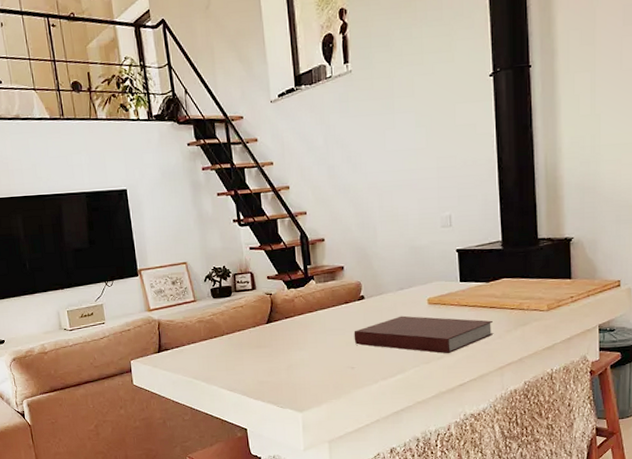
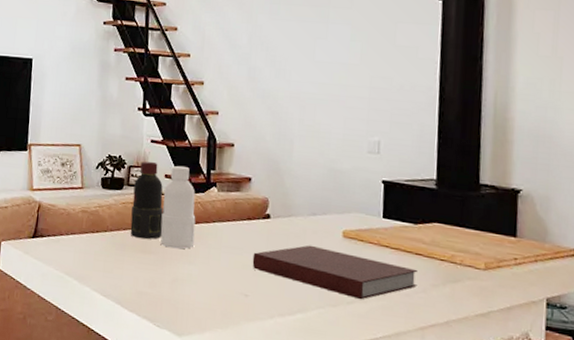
bottle: none [241,266,303,340] -> present [130,161,196,249]

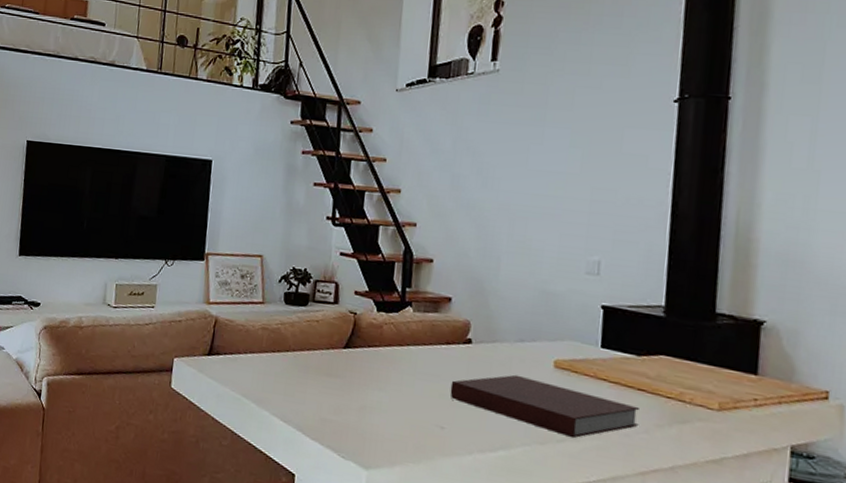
bottle: present [130,161,196,249] -> none [314,275,388,374]

